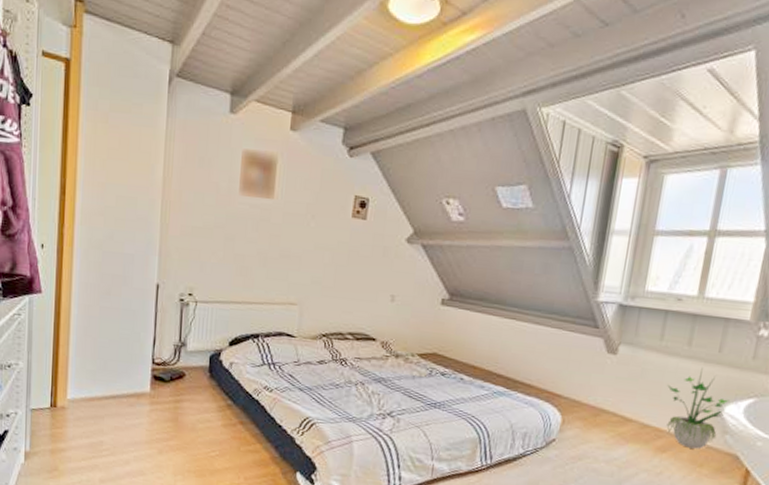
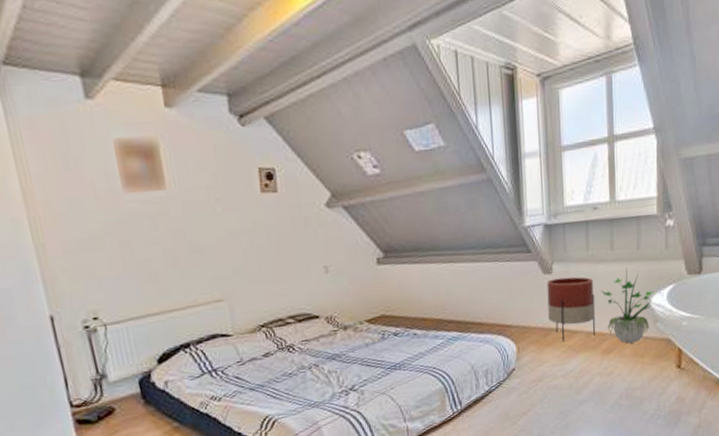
planter: none [603,360,661,429] -> present [547,277,596,342]

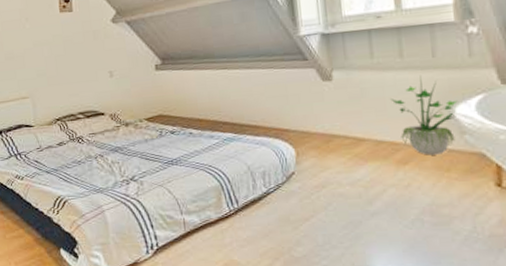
planter: present [547,277,596,342] -> none [326,84,387,149]

